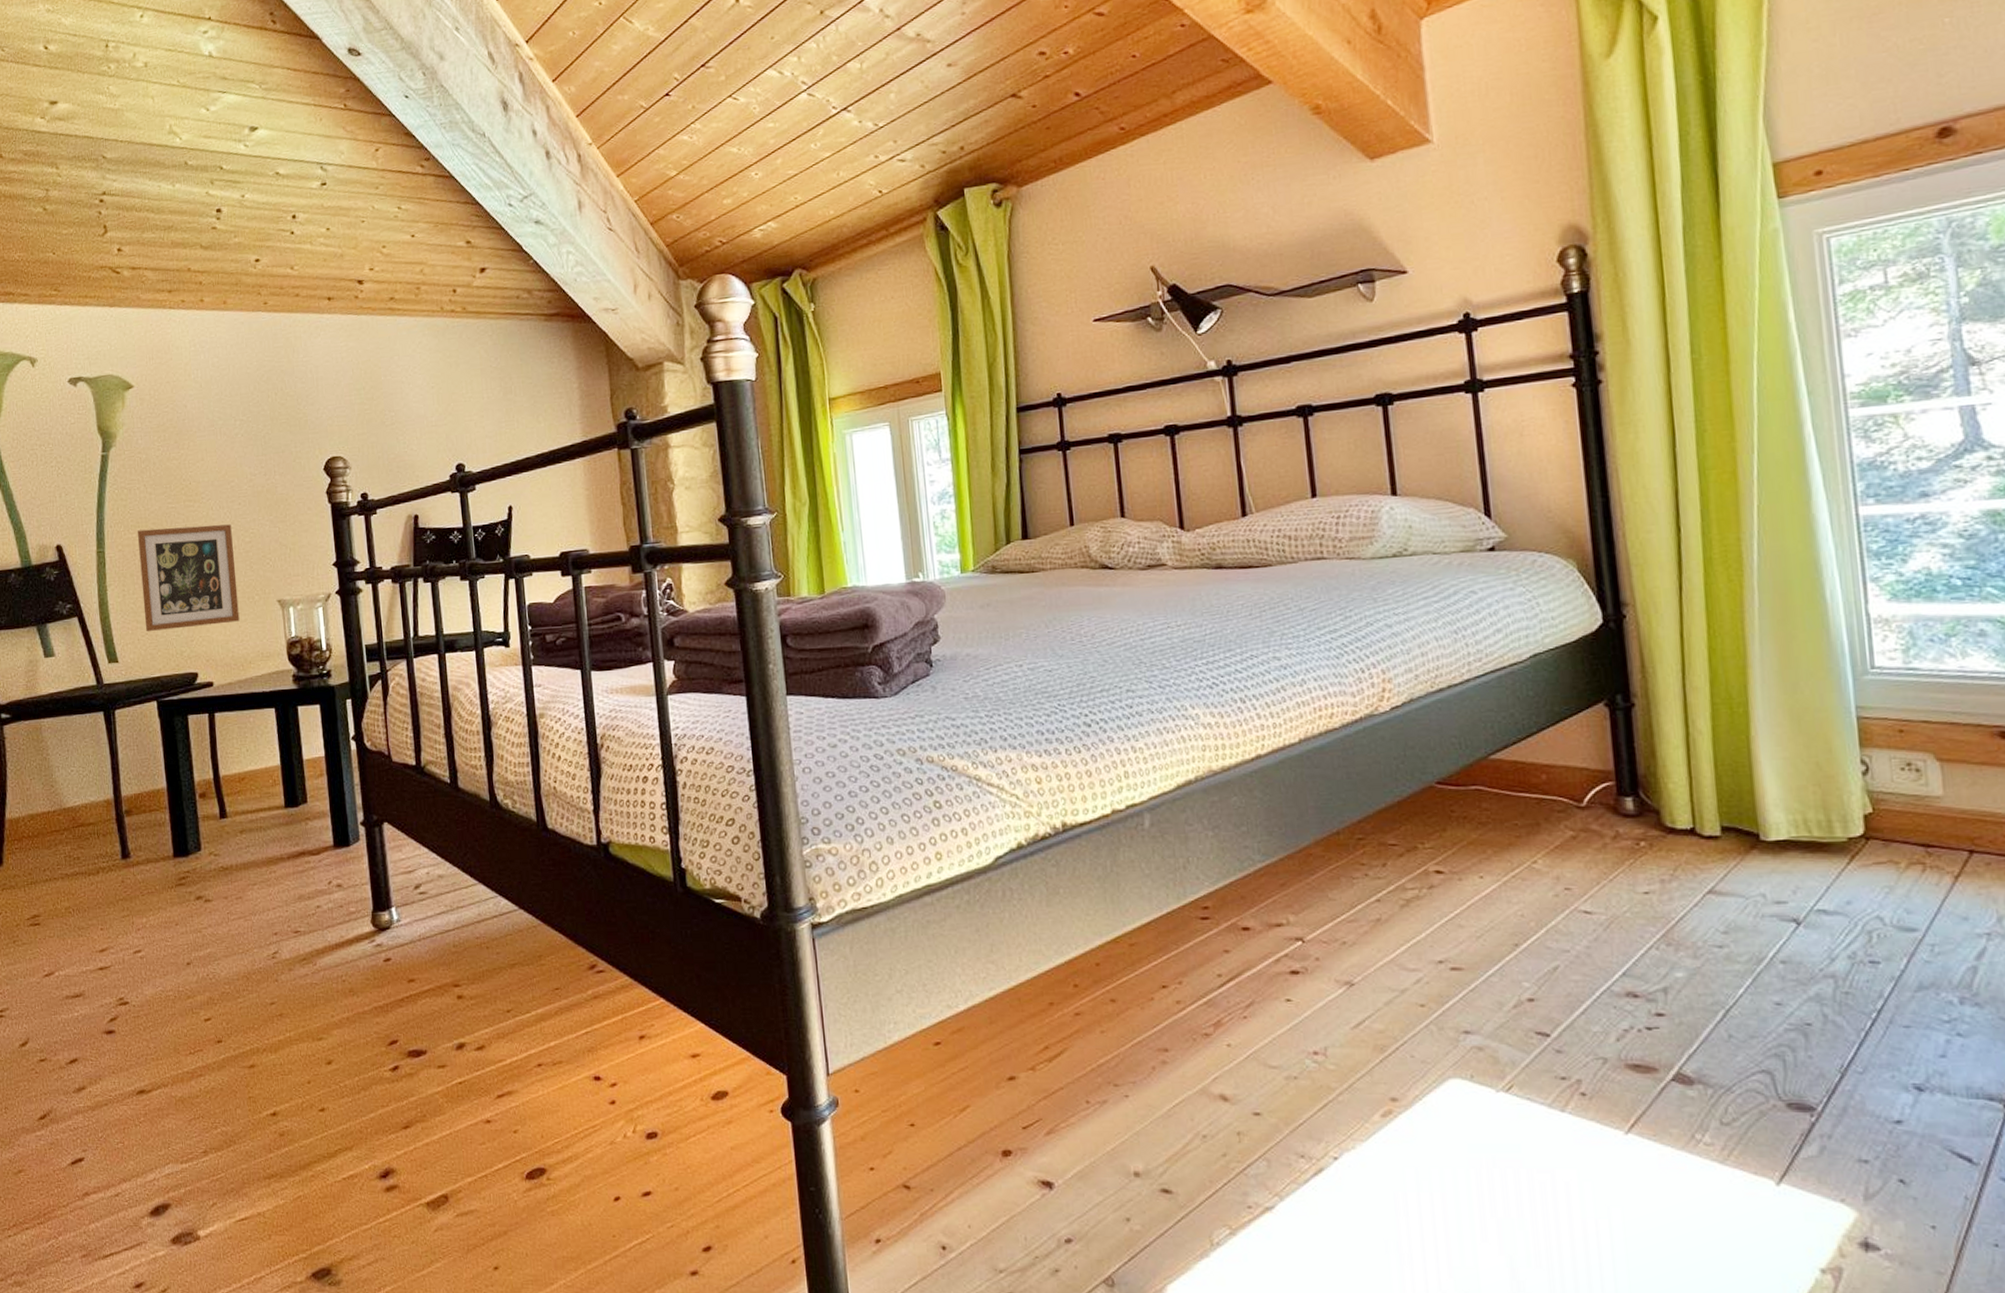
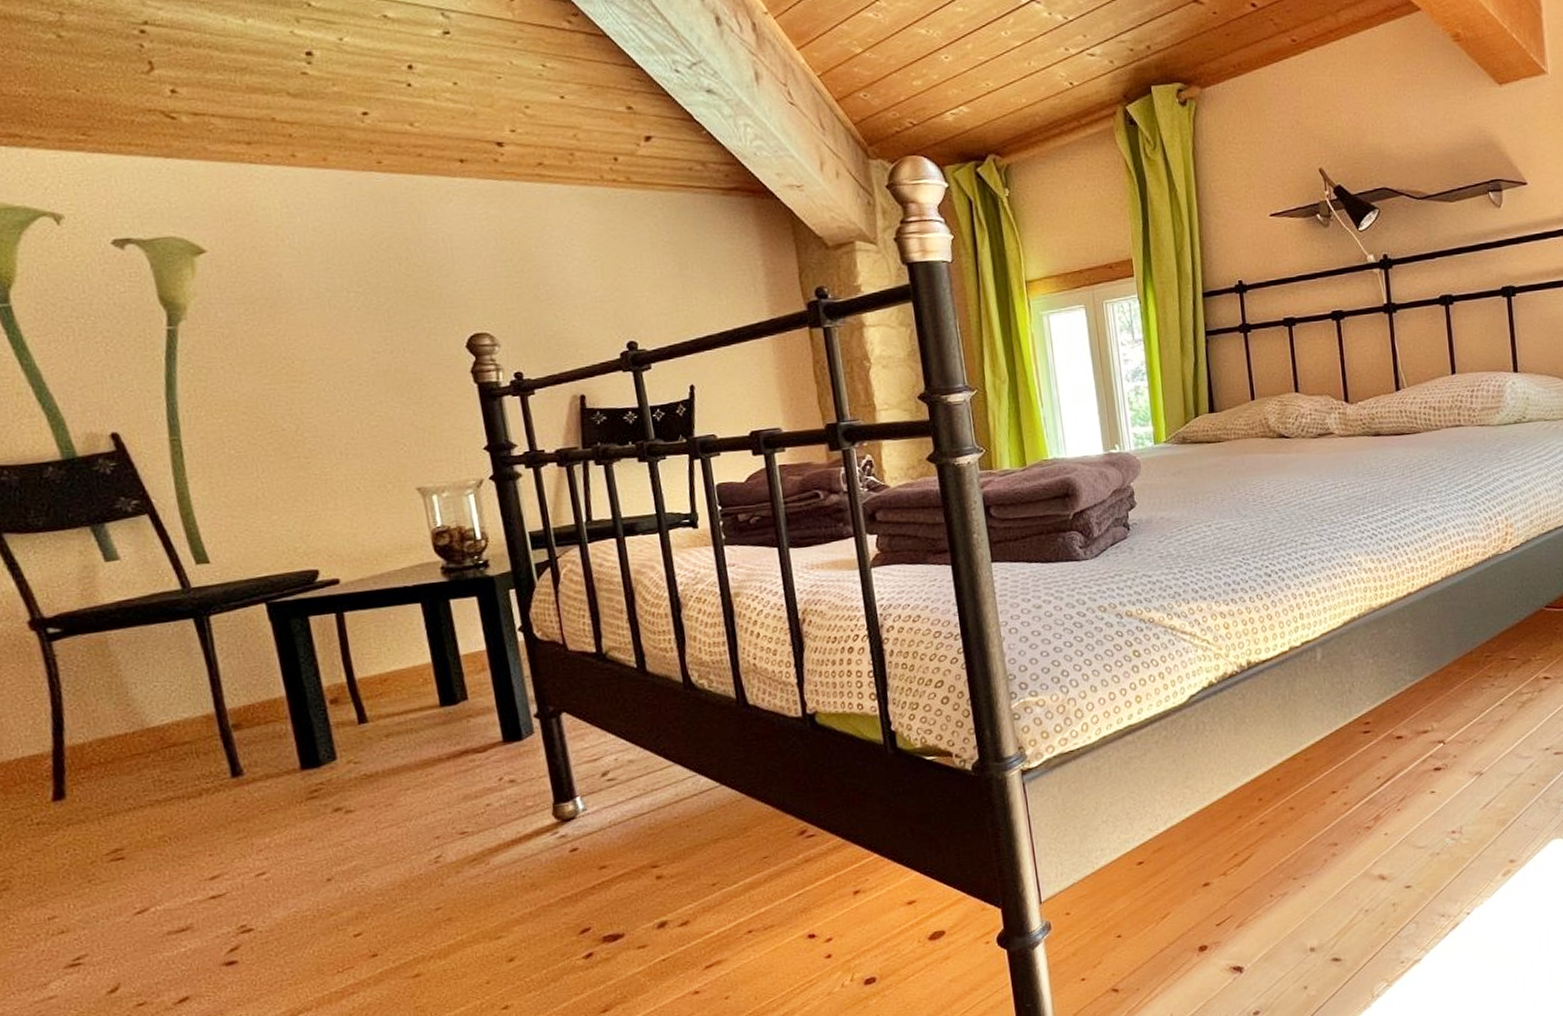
picture frame: present [137,524,240,632] -> none [224,407,369,528]

